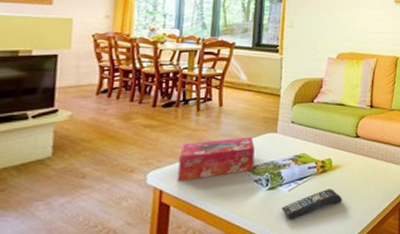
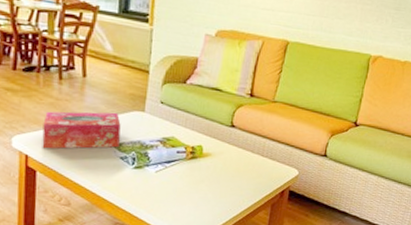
remote control: present [282,189,343,219] -> none [148,175,212,199]

